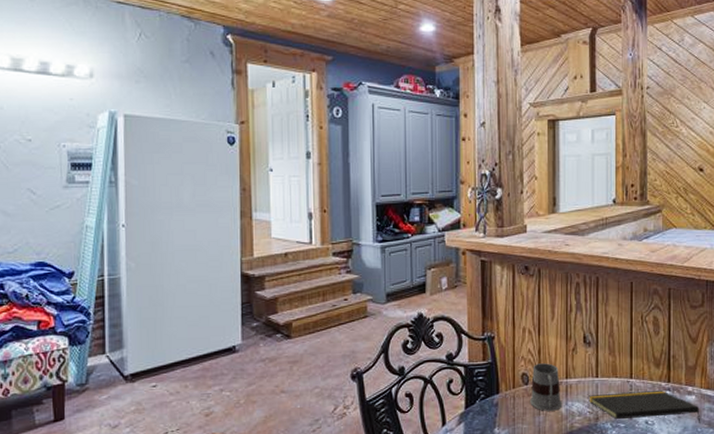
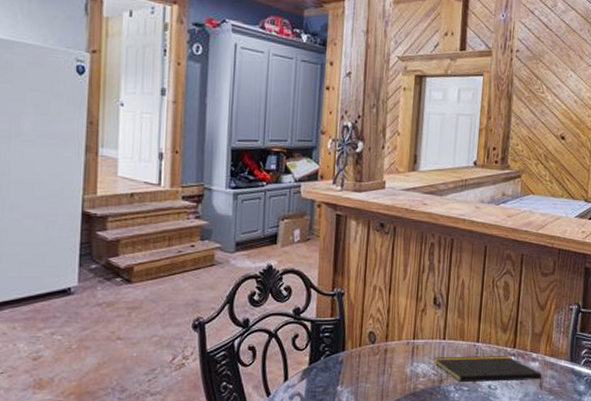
mug: present [530,363,563,411] -> none [375,323,408,371]

